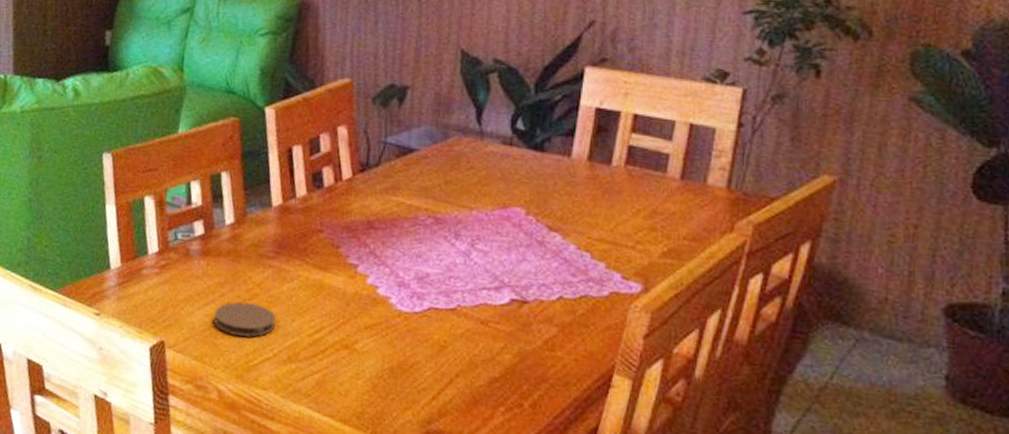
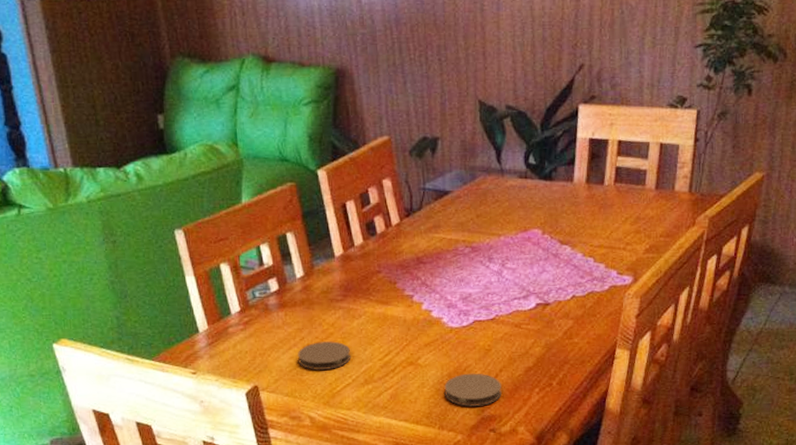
coaster: none [383,371,456,417] -> present [444,373,502,407]

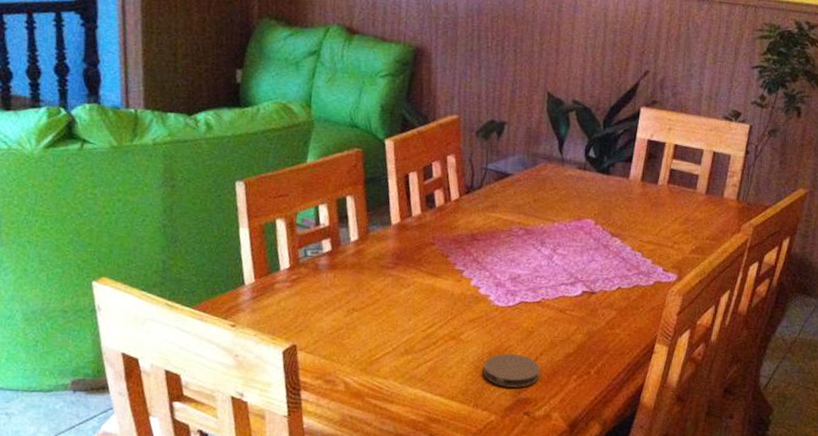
coaster: present [298,341,351,370] -> none [341,307,395,336]

